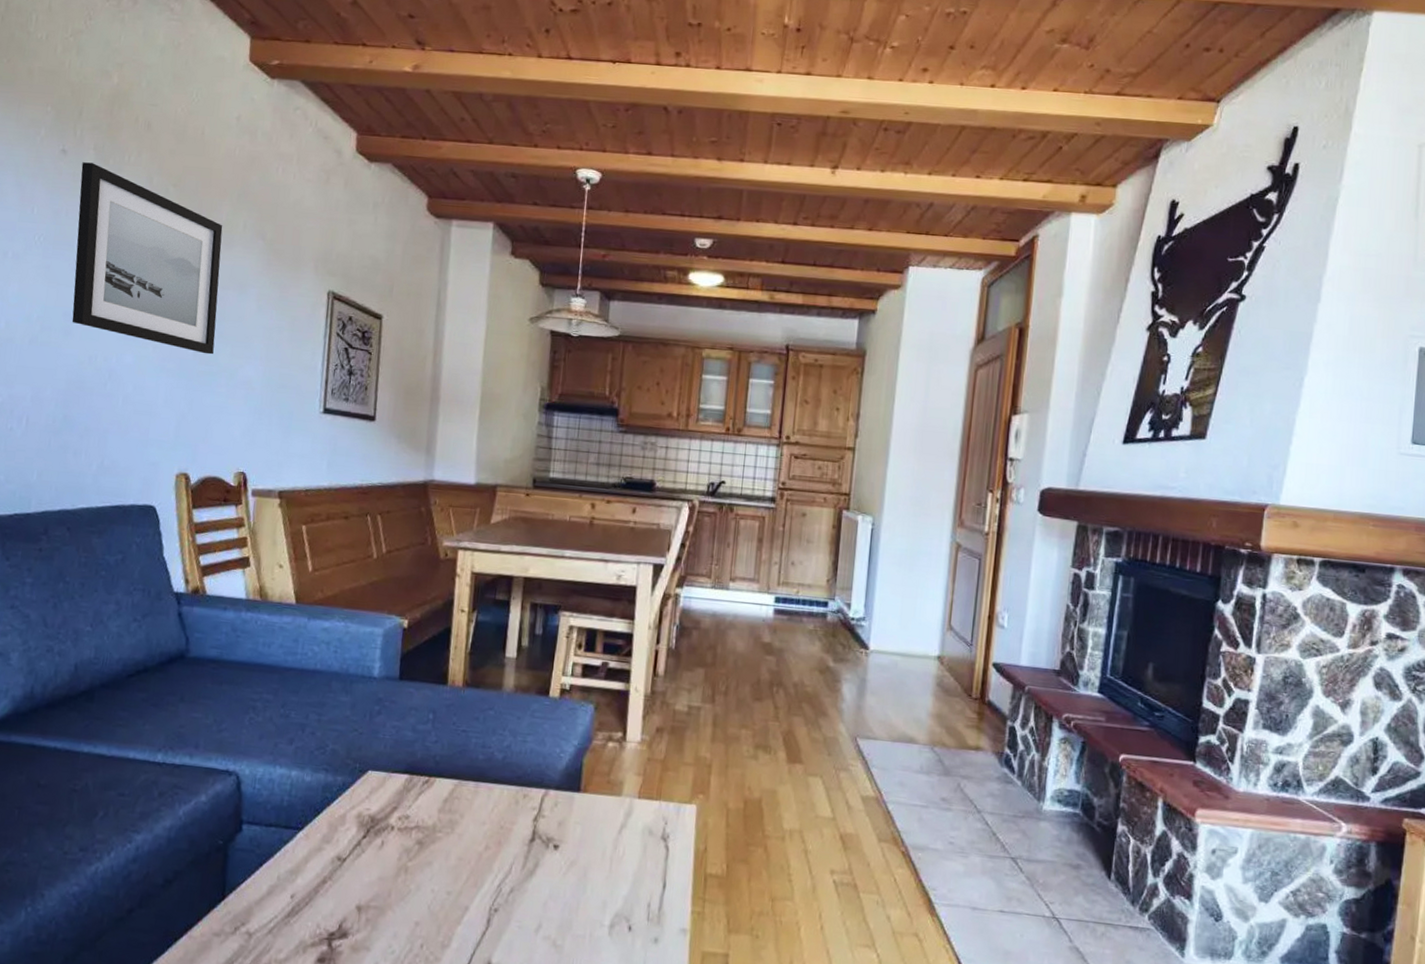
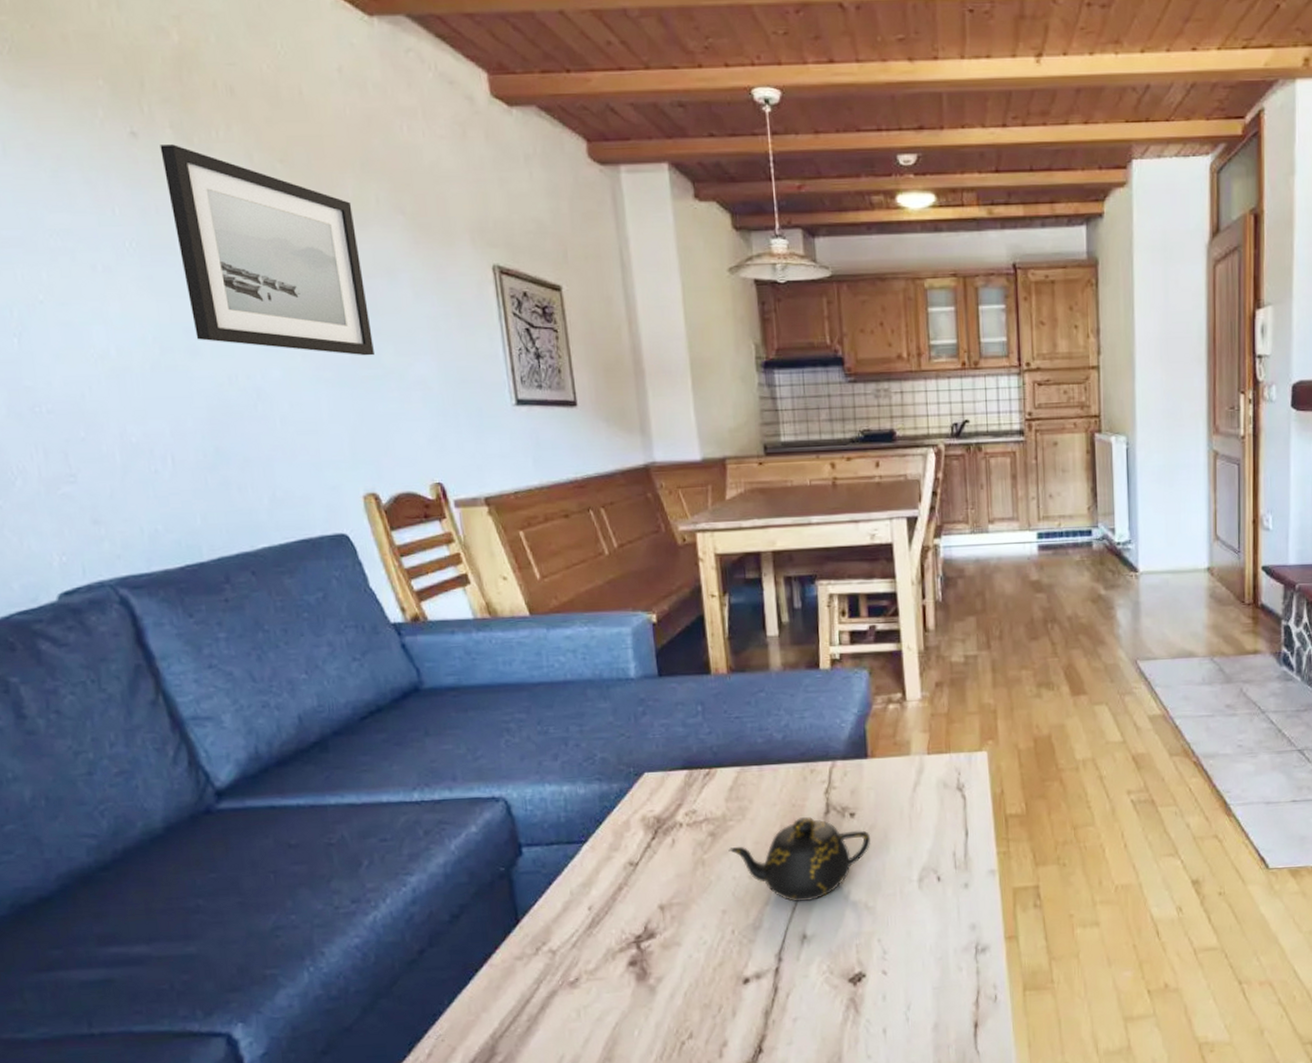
teapot: none [432,840,571,929] -> present [728,816,871,902]

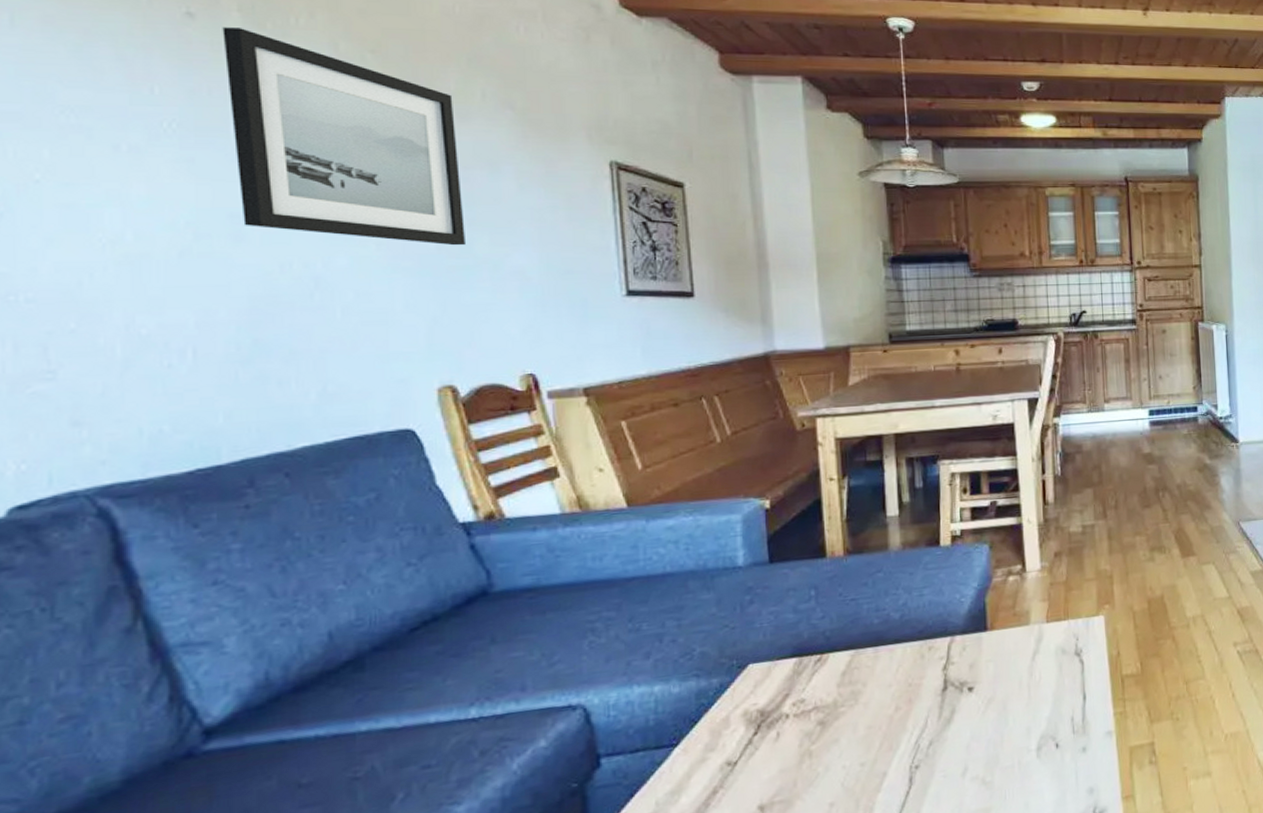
teapot: present [728,816,871,902] -> none [839,694,990,786]

